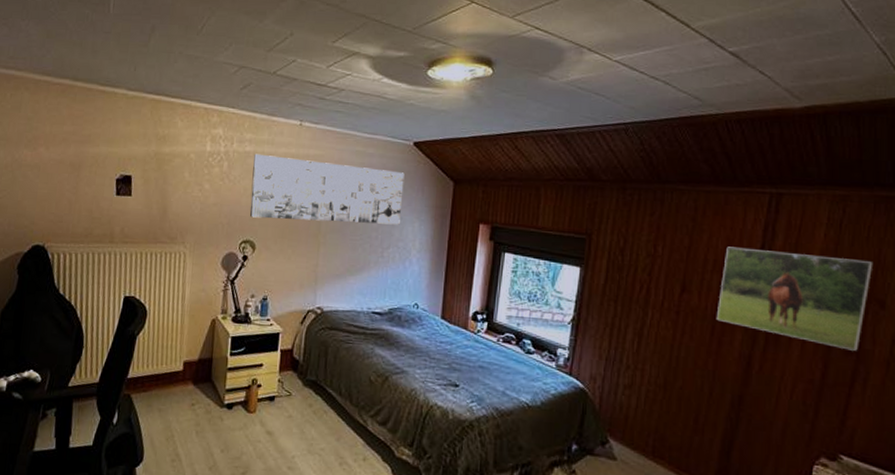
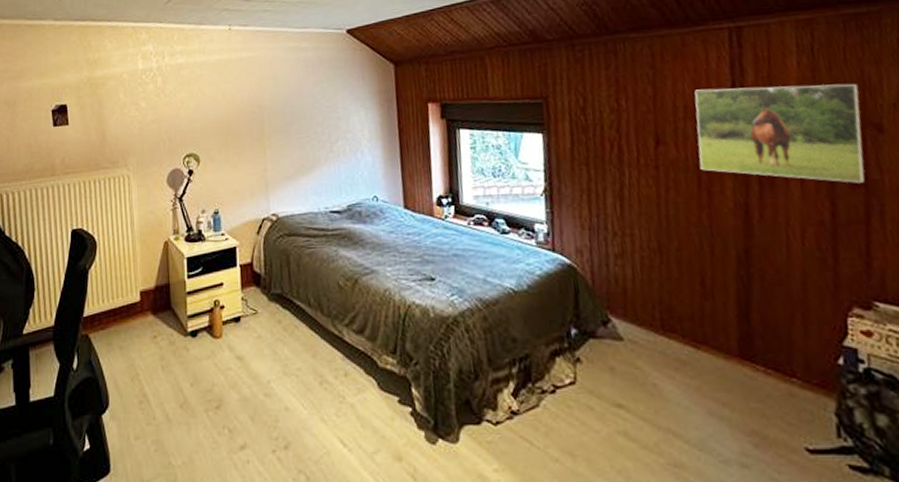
wall art: present [250,153,405,225] -> none [187,62,345,130]

